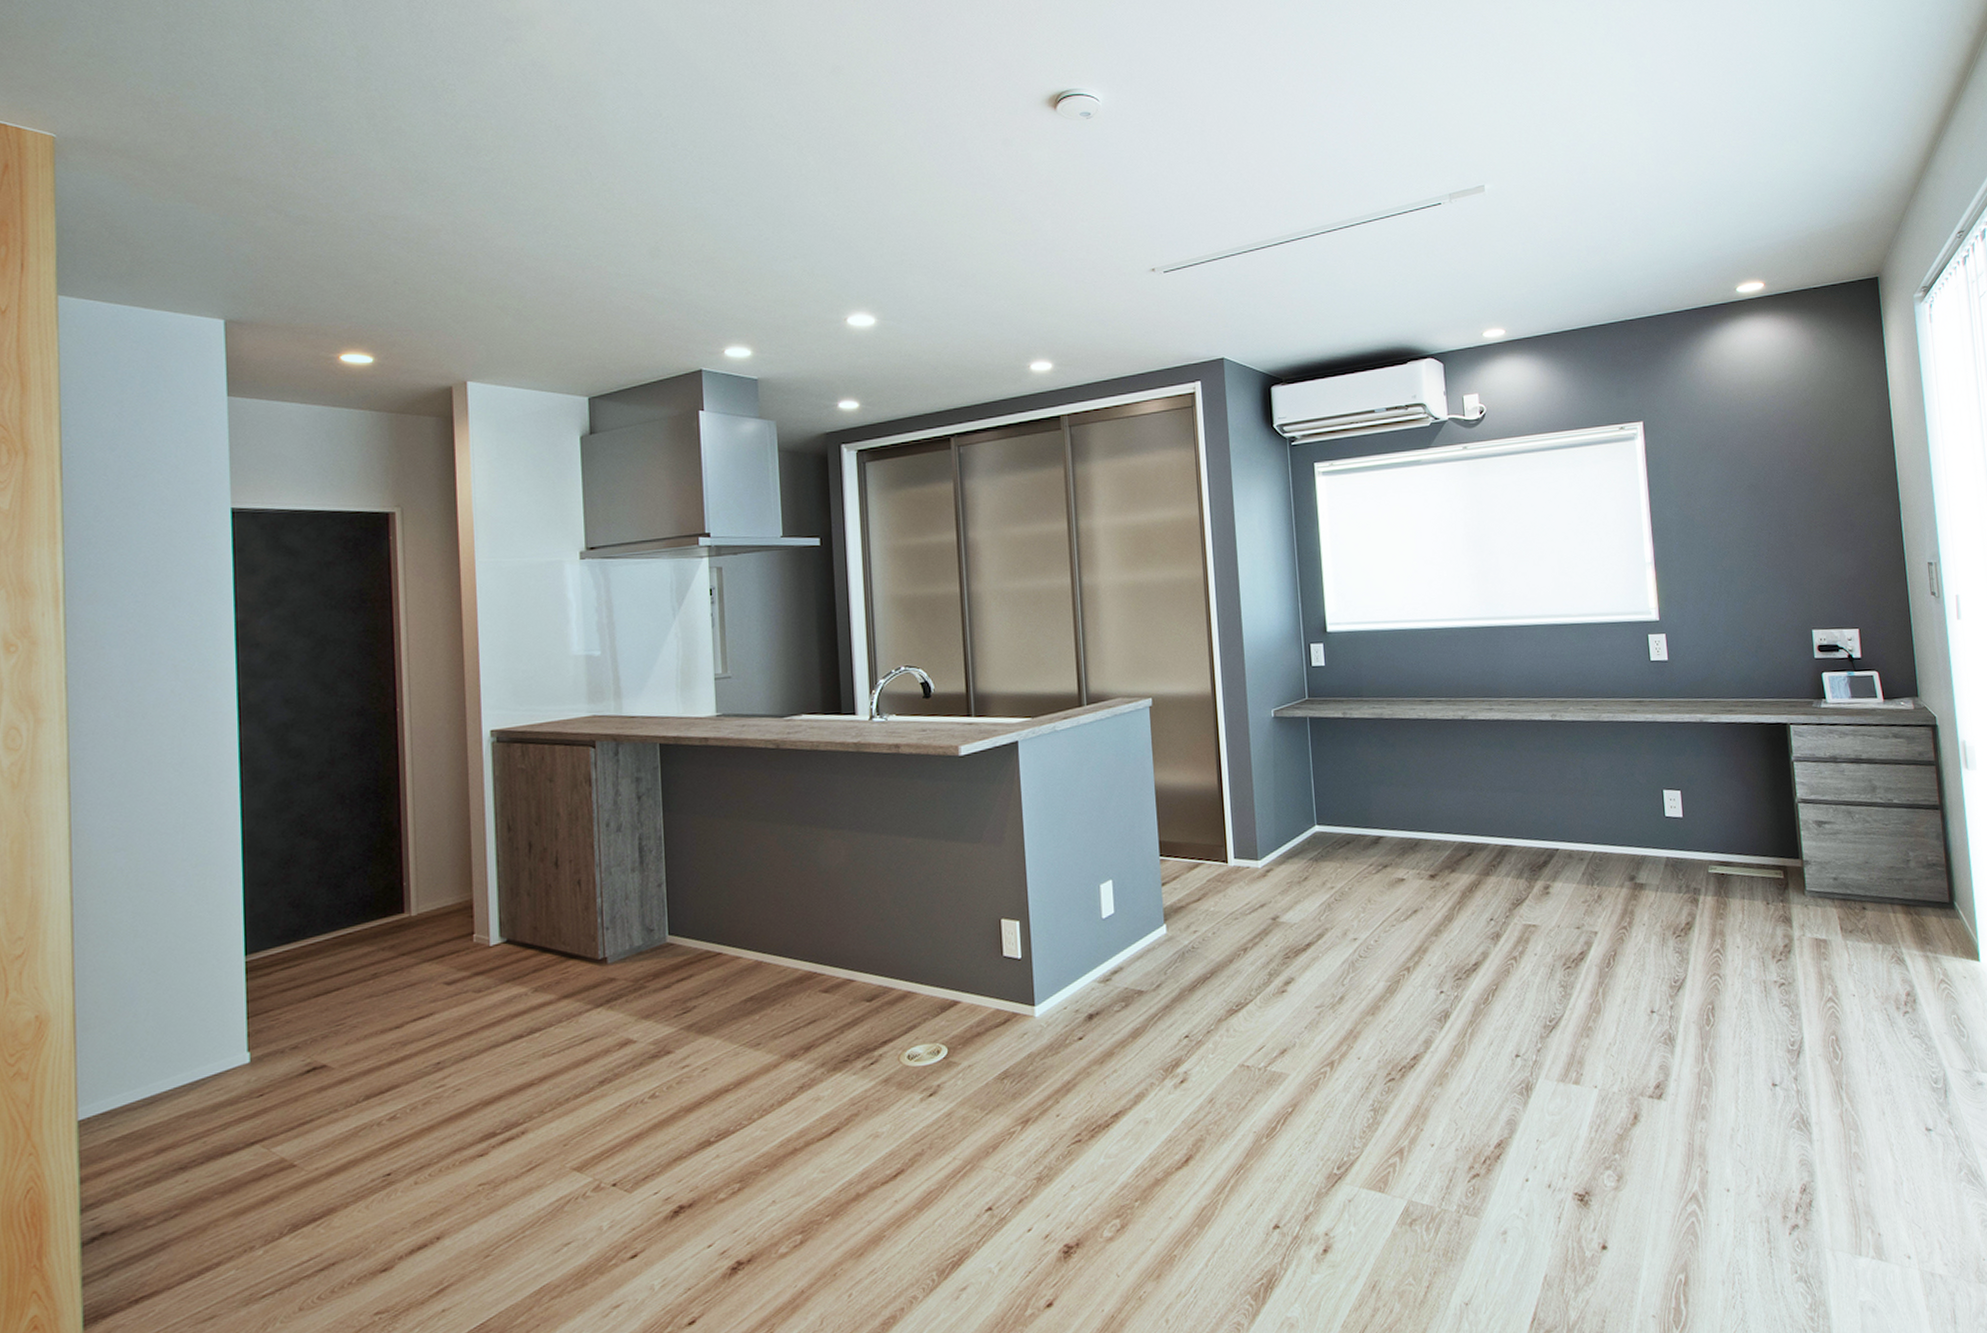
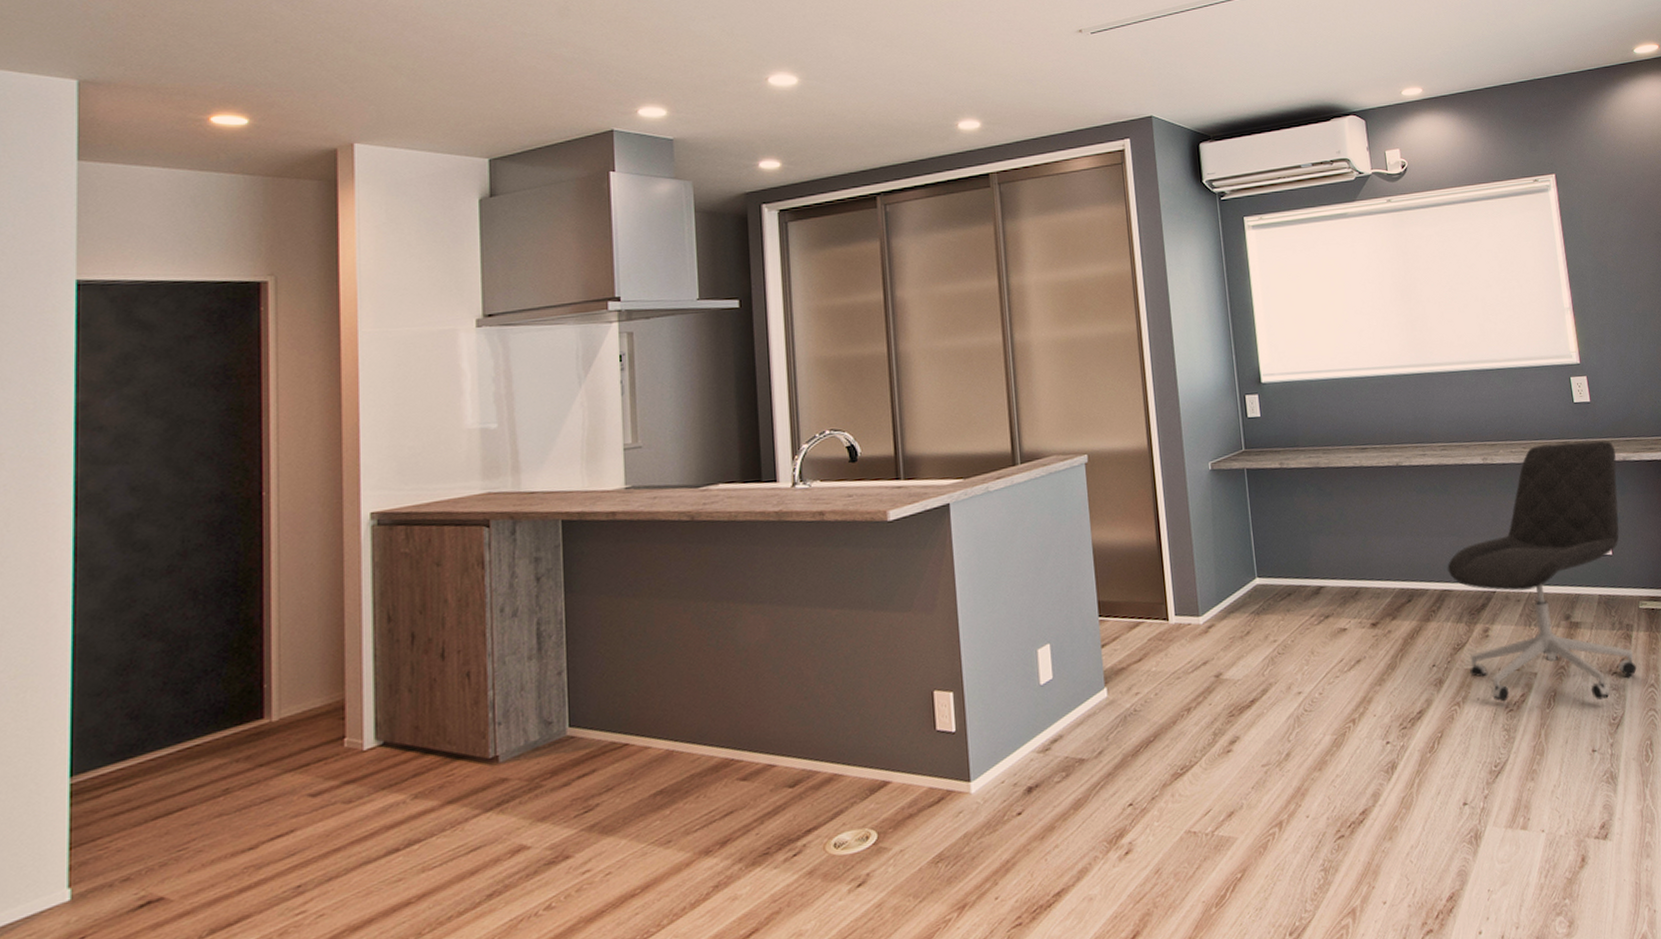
office chair: none [1509,700,1702,962] -> present [1447,440,1637,702]

